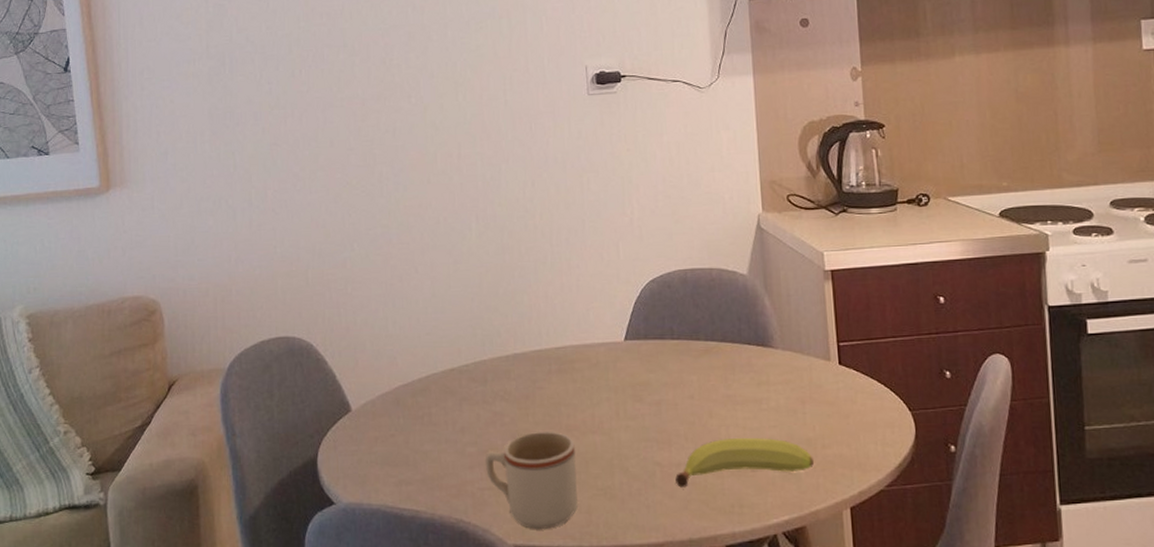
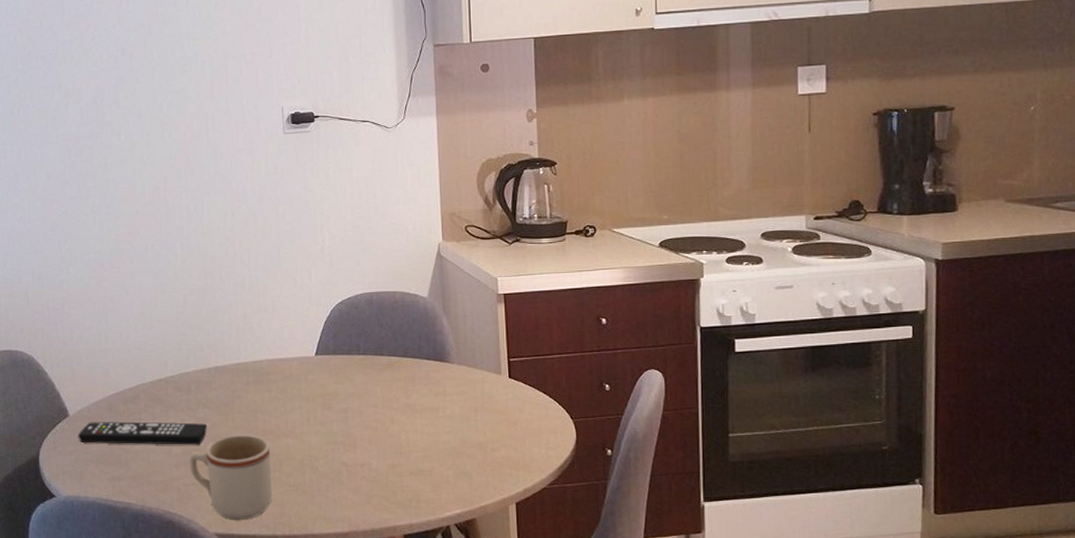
remote control: none [361,417,505,444] -> present [78,421,207,445]
fruit: present [675,437,814,488] -> none [360,441,484,485]

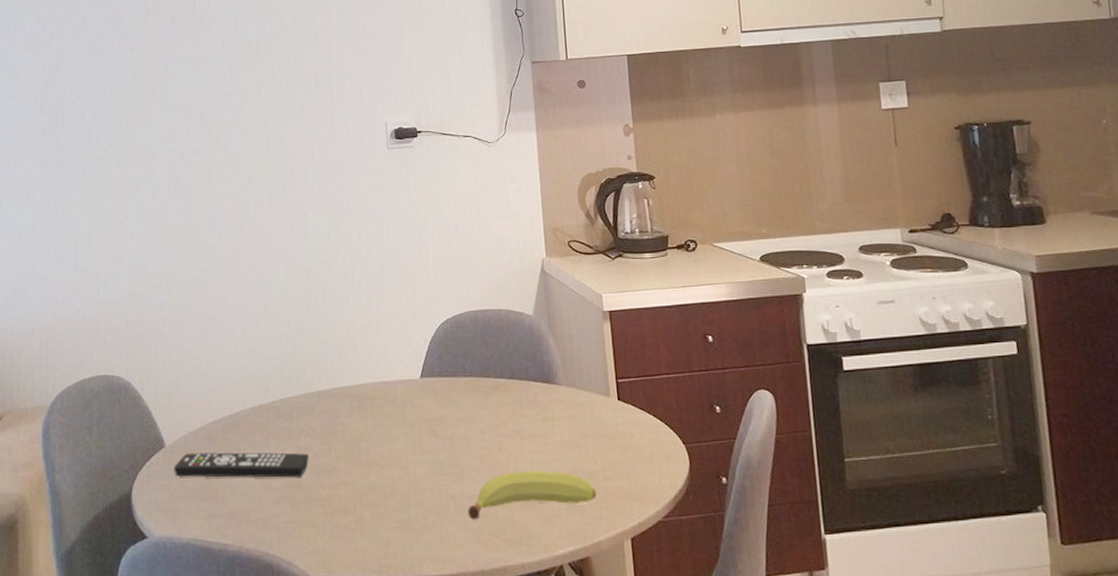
mug: present [190,435,272,521] -> none [290,466,376,563]
fruit: none [360,441,484,485] -> present [468,470,596,520]

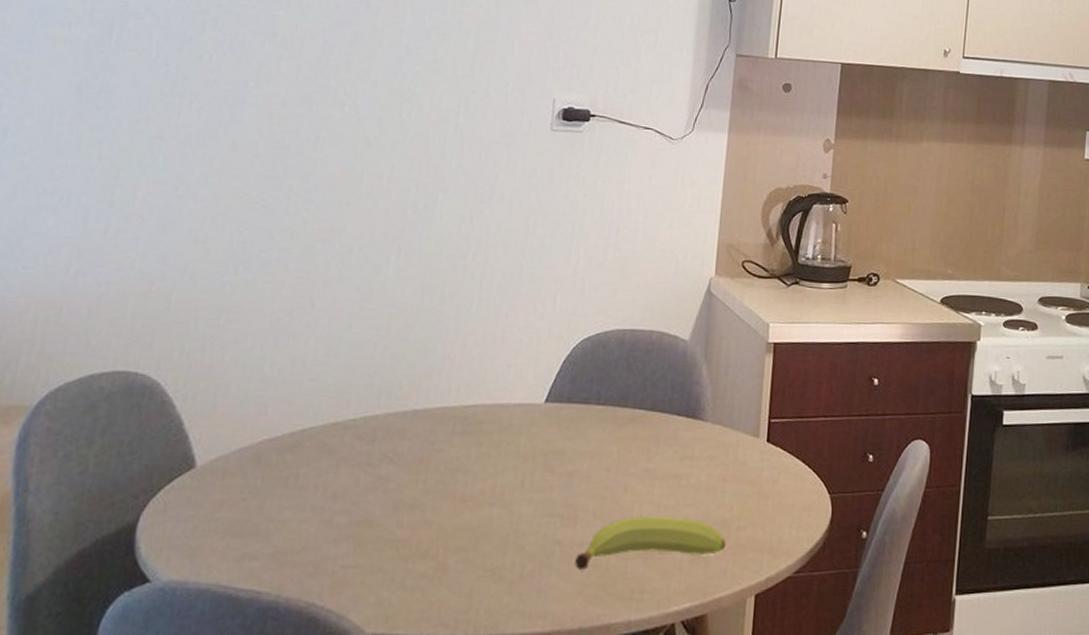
remote control: present [173,452,309,478] -> none [202,477,389,513]

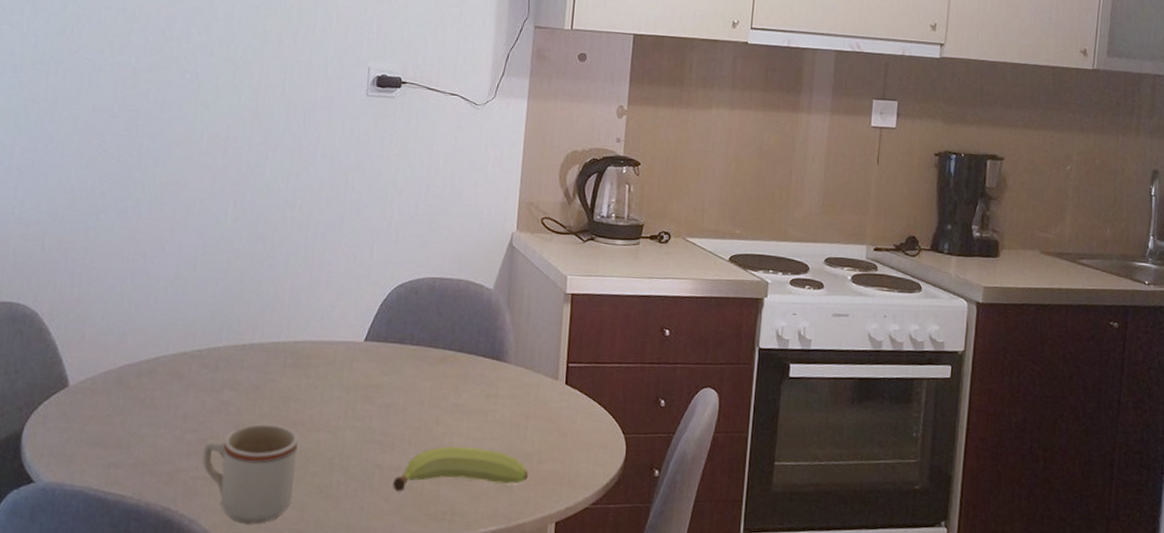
mug: none [354,501,468,617] -> present [202,424,298,524]

